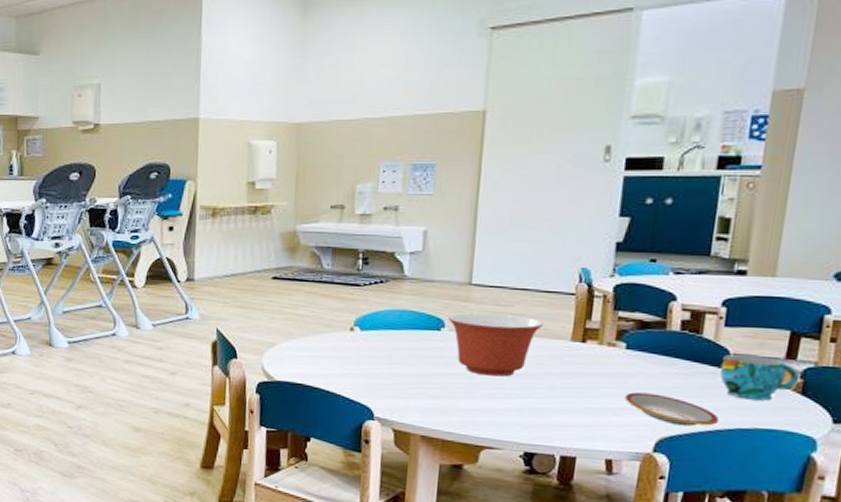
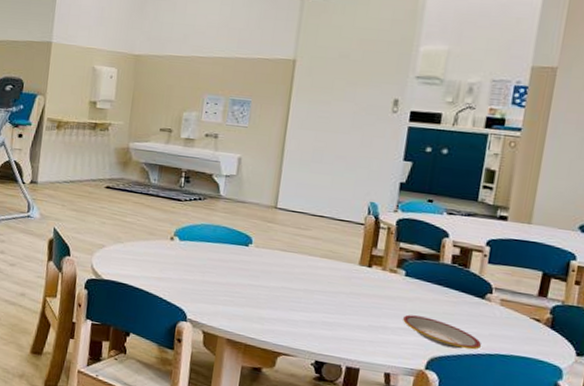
mixing bowl: present [448,313,543,377] -> none [256,232,336,292]
cup: present [719,354,800,401] -> none [483,288,550,332]

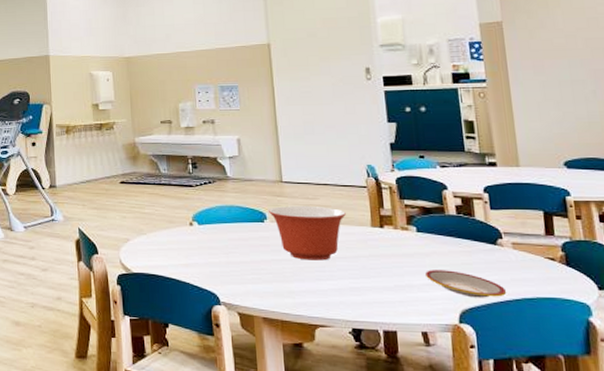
mixing bowl: none [256,232,336,292] -> present [269,206,346,261]

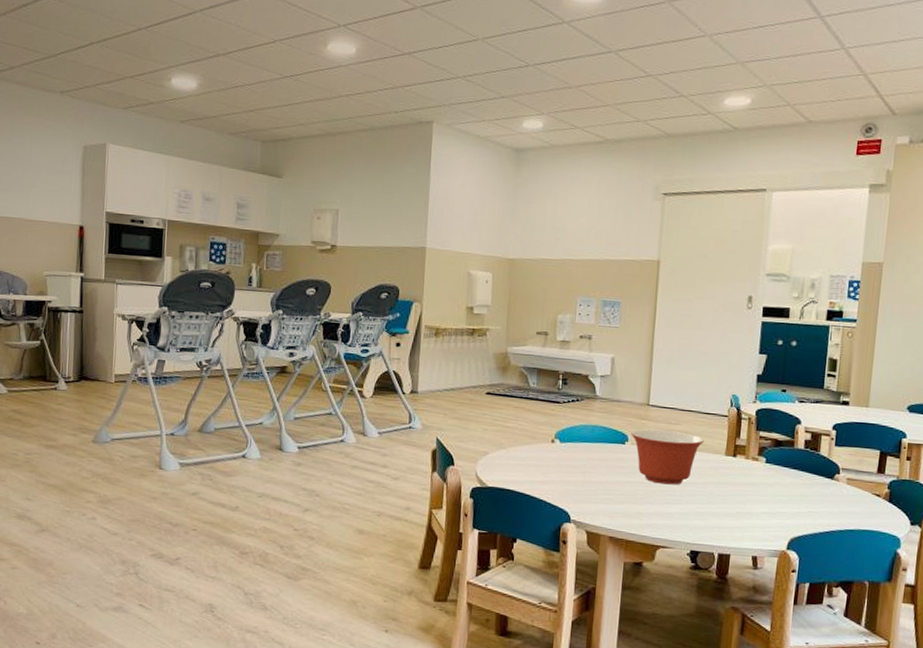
plate: present [425,270,507,298] -> none [766,499,834,528]

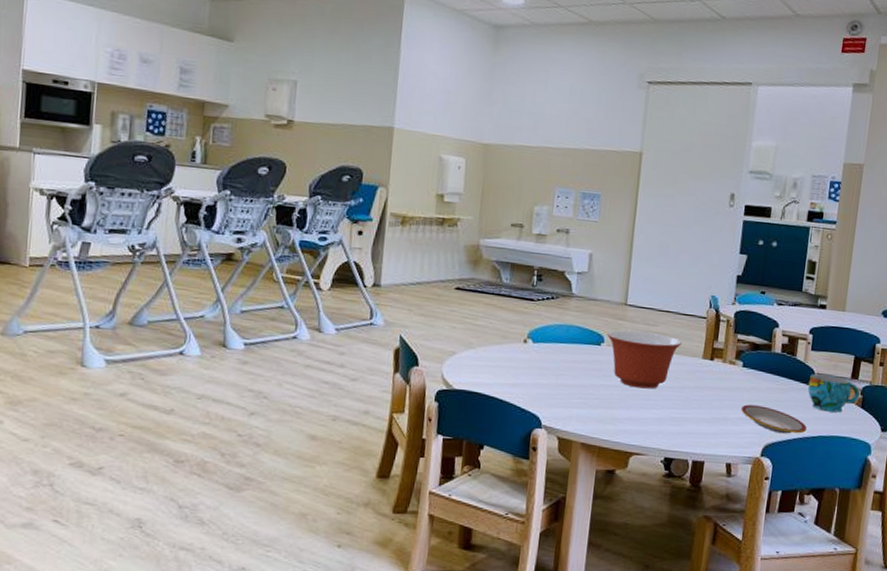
plate: none [766,499,834,528] -> present [741,404,807,434]
cup: none [832,468,887,507] -> present [807,373,860,413]

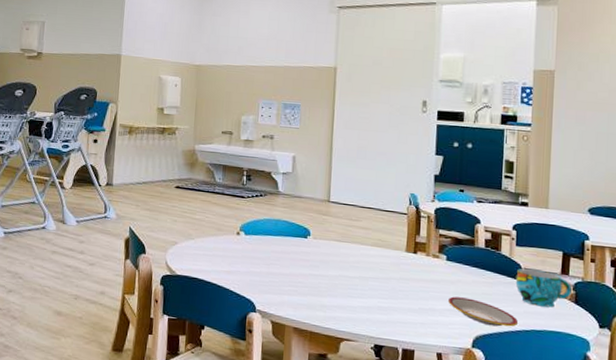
mixing bowl: present [607,330,682,389] -> none [313,224,384,279]

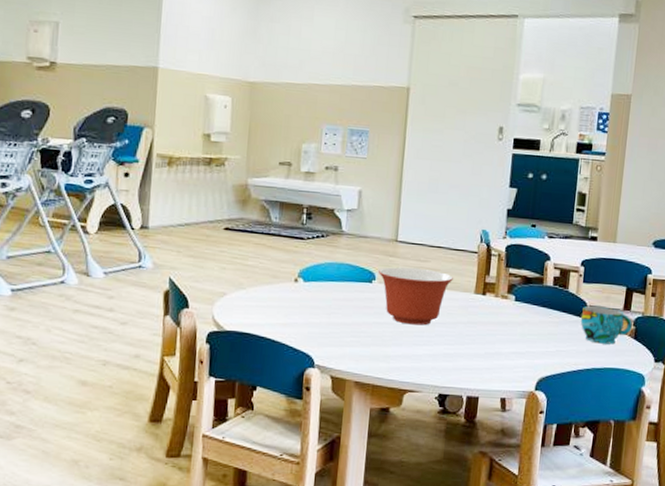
mixing bowl: none [313,224,384,279] -> present [379,267,453,326]
plate: present [448,296,519,327] -> none [515,338,581,367]

